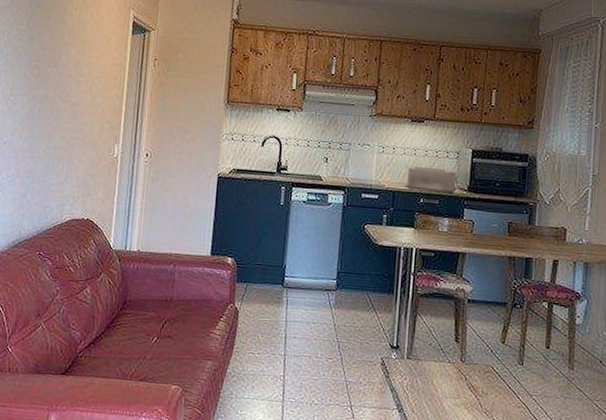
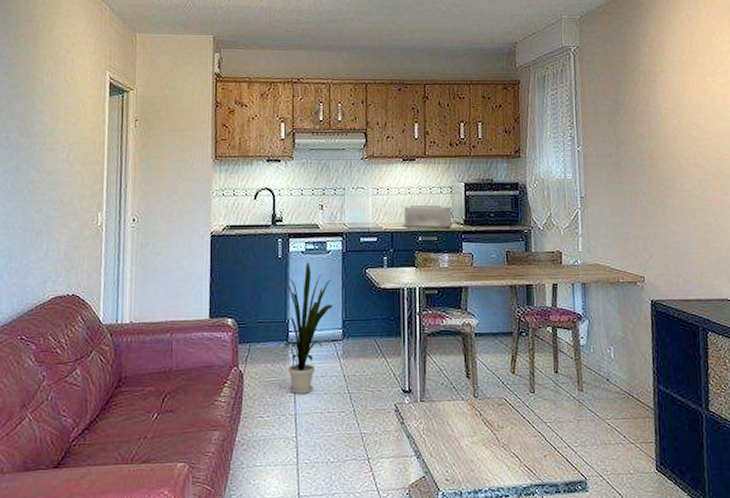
house plant: none [269,212,330,338] -> present [269,262,334,395]

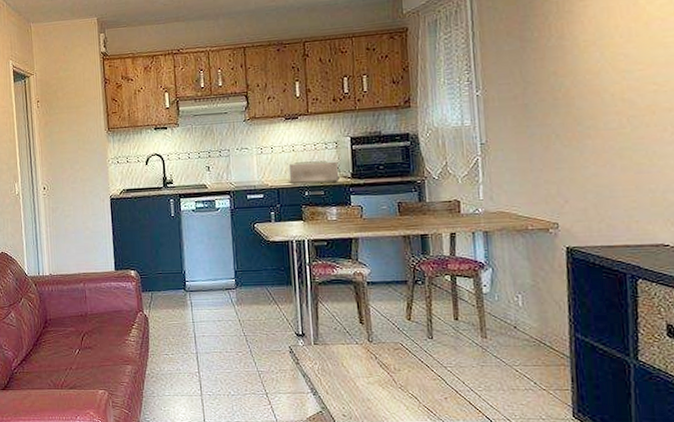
house plant: present [269,262,334,395] -> none [164,220,226,336]

